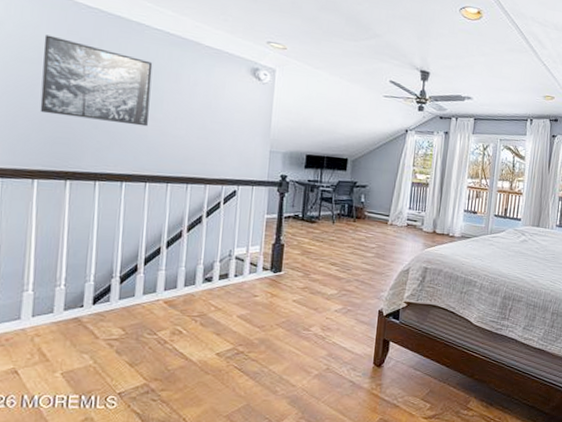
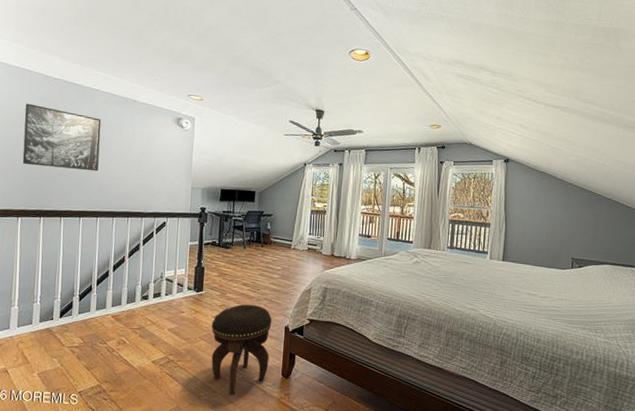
footstool: none [290,286,364,389] -> present [211,304,272,396]

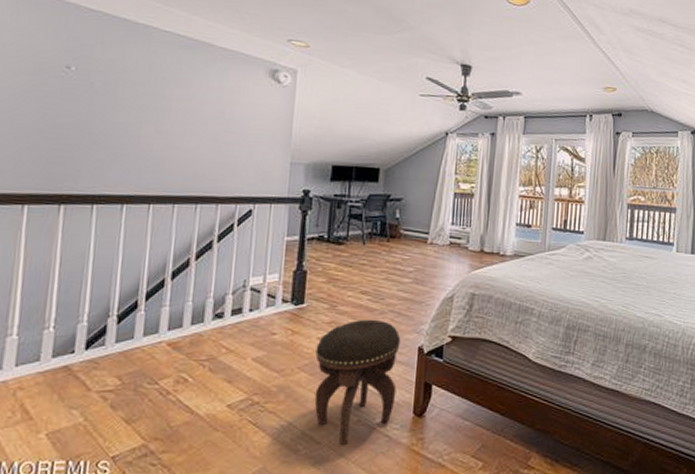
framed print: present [22,103,102,172] -> none [34,42,161,140]

